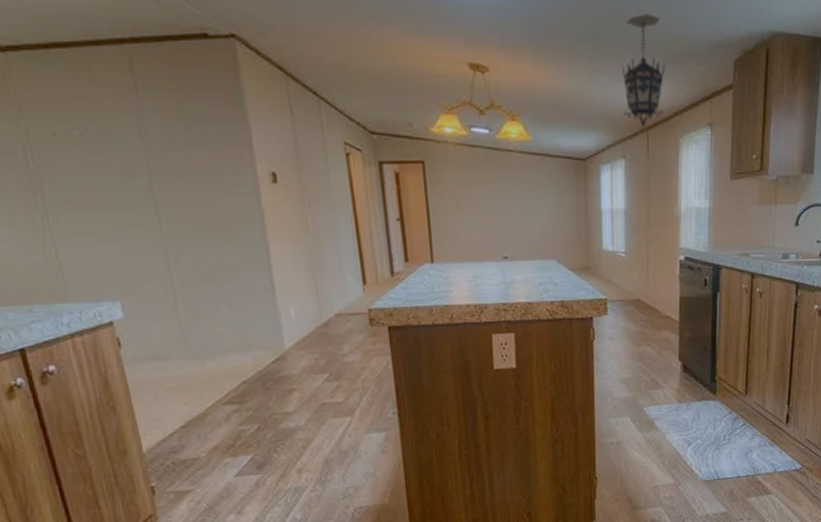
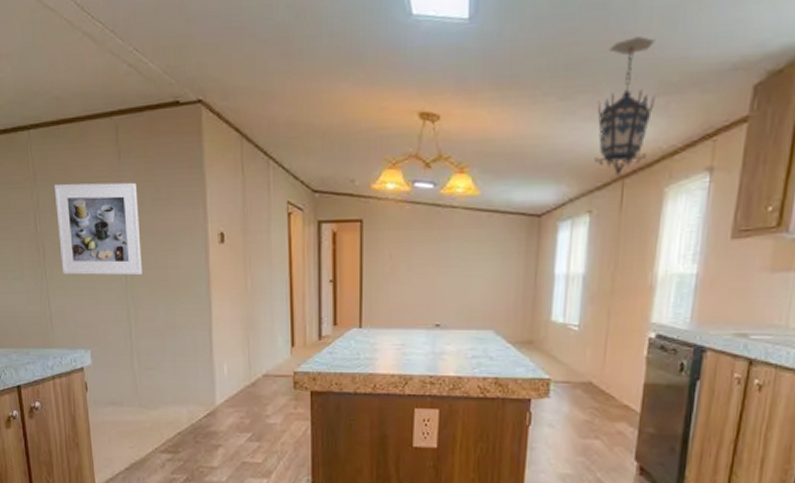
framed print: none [48,115,180,219] -> present [54,182,142,276]

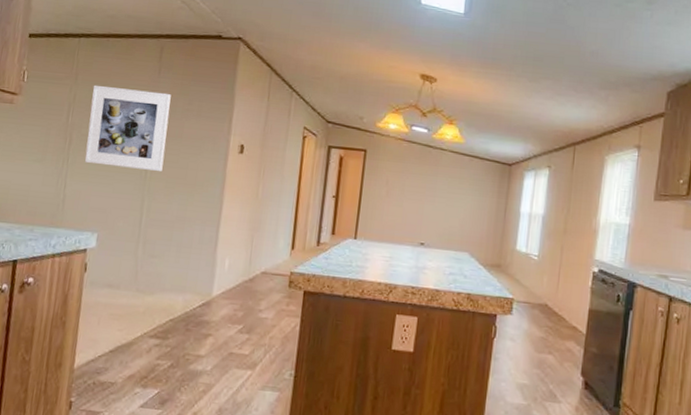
hanging lantern: present [594,36,655,177] -> none [553,46,599,144]

